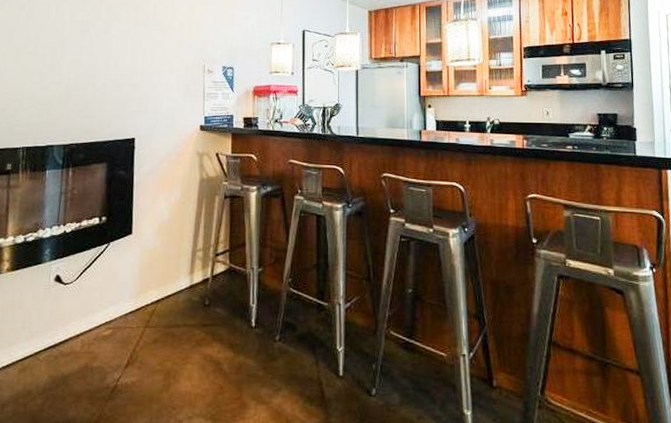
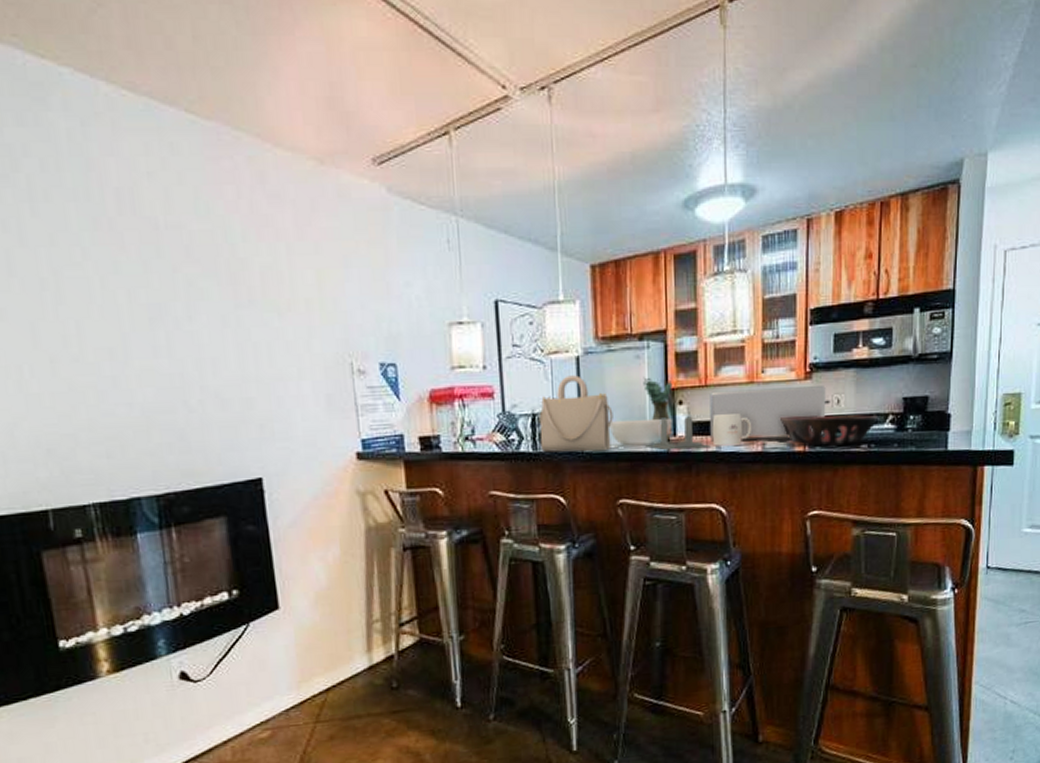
handbag: none [328,82,381,137] -> present [539,375,613,453]
bowl: none [377,115,423,135] -> present [609,418,672,447]
vase: none [403,87,424,133] -> present [643,377,673,441]
napkin holder: none [403,116,452,140] -> present [645,416,711,451]
toaster: none [450,100,541,140] -> present [709,386,830,443]
mug: none [452,117,483,141] -> present [712,414,752,448]
decorative bowl: none [503,121,580,146] -> present [779,415,879,447]

